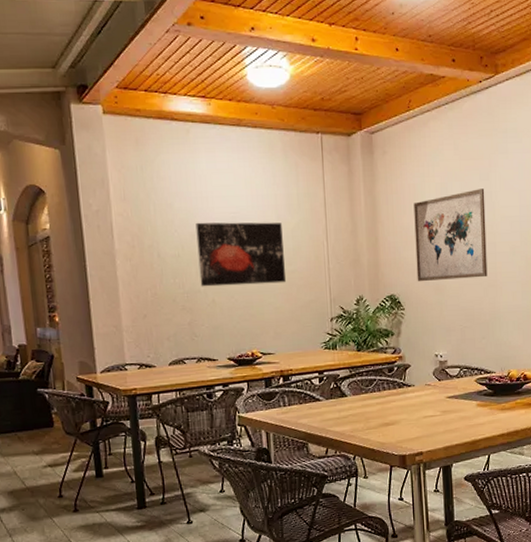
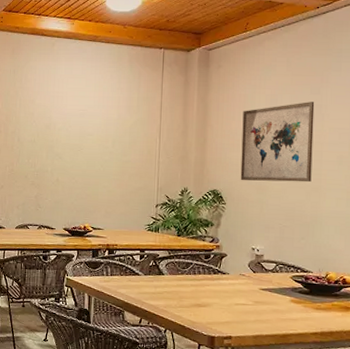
wall art: present [195,222,286,287] -> none [48,116,122,171]

